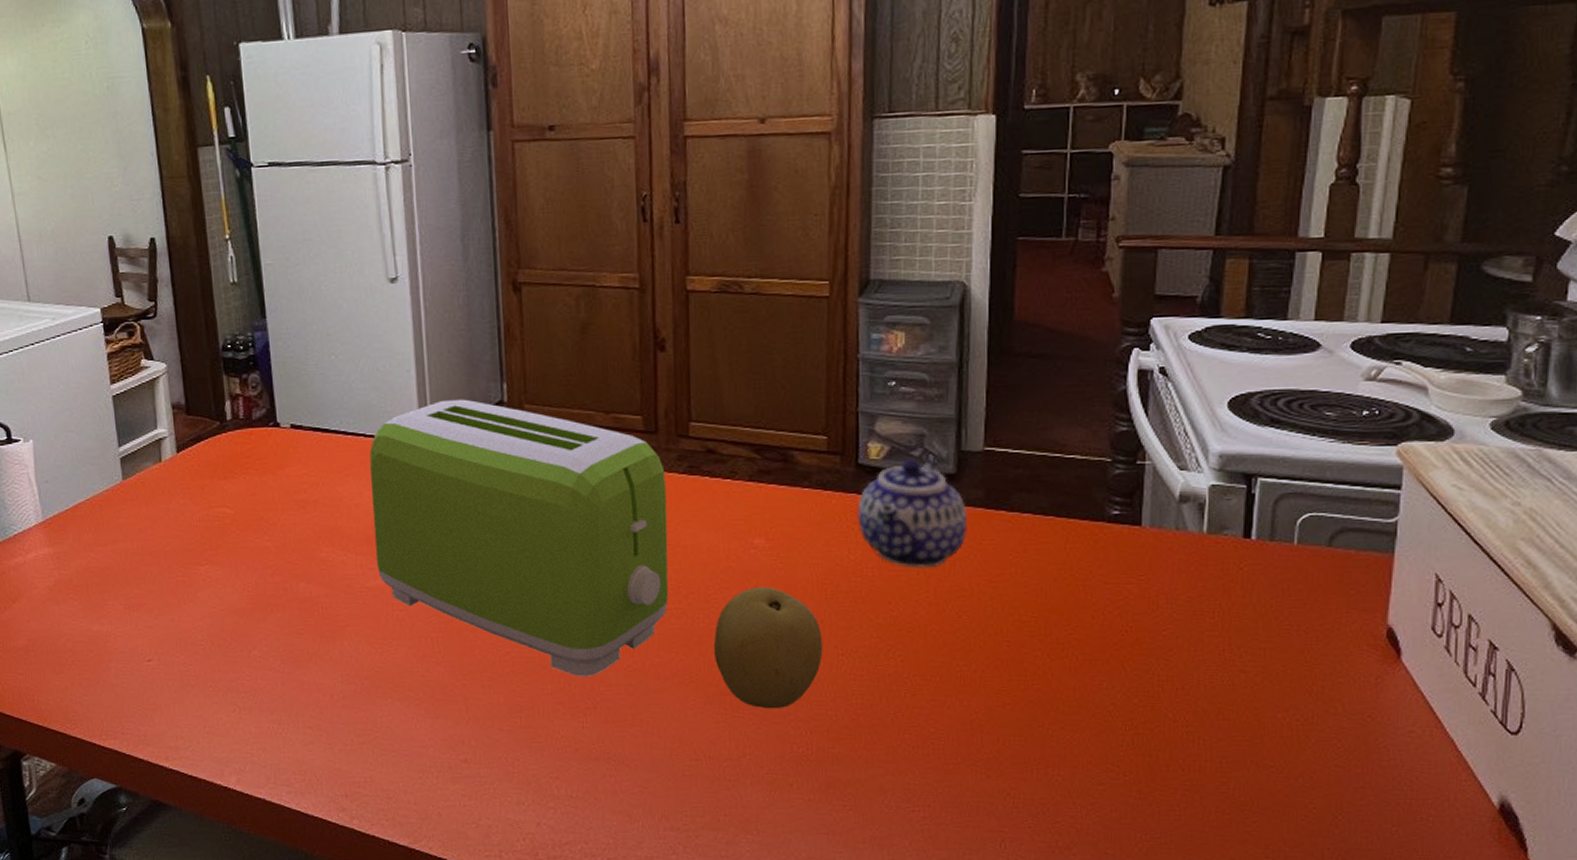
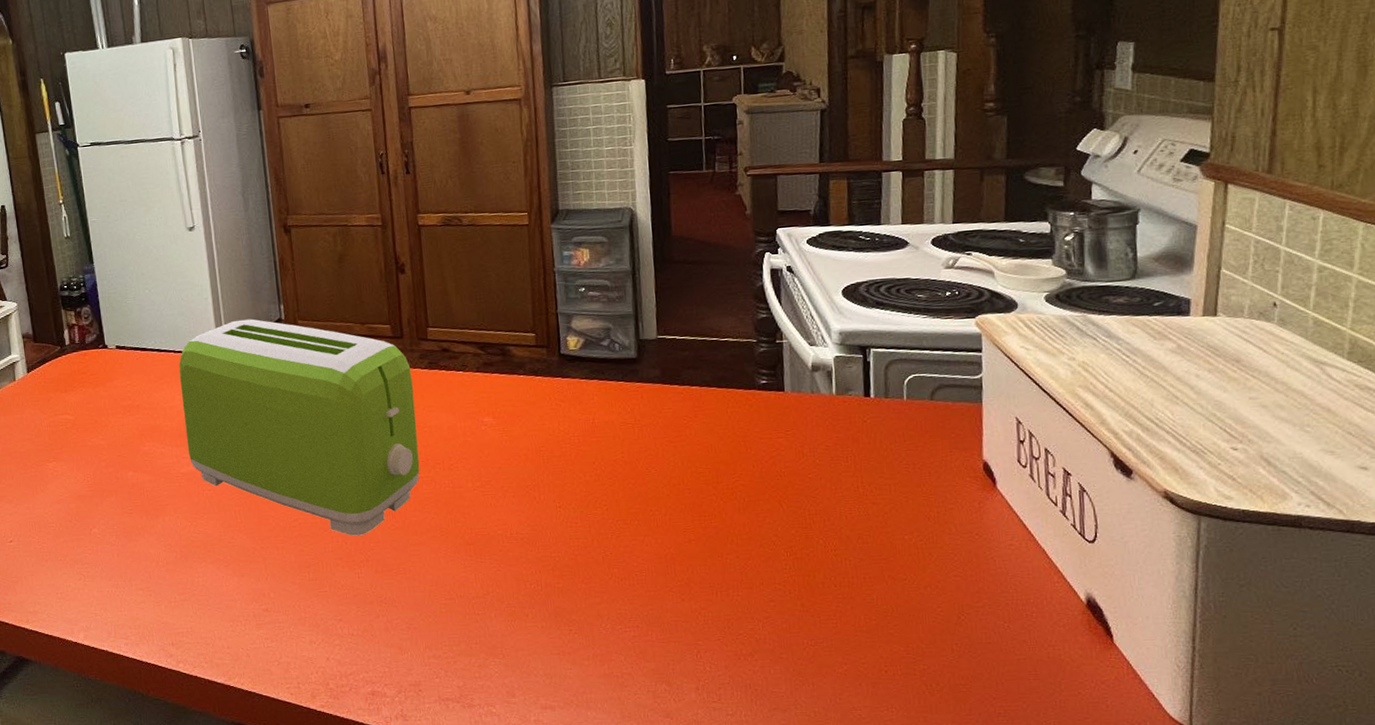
fruit: present [713,586,823,709] -> none [457,455,545,555]
teapot: present [857,459,967,568] -> none [563,347,650,435]

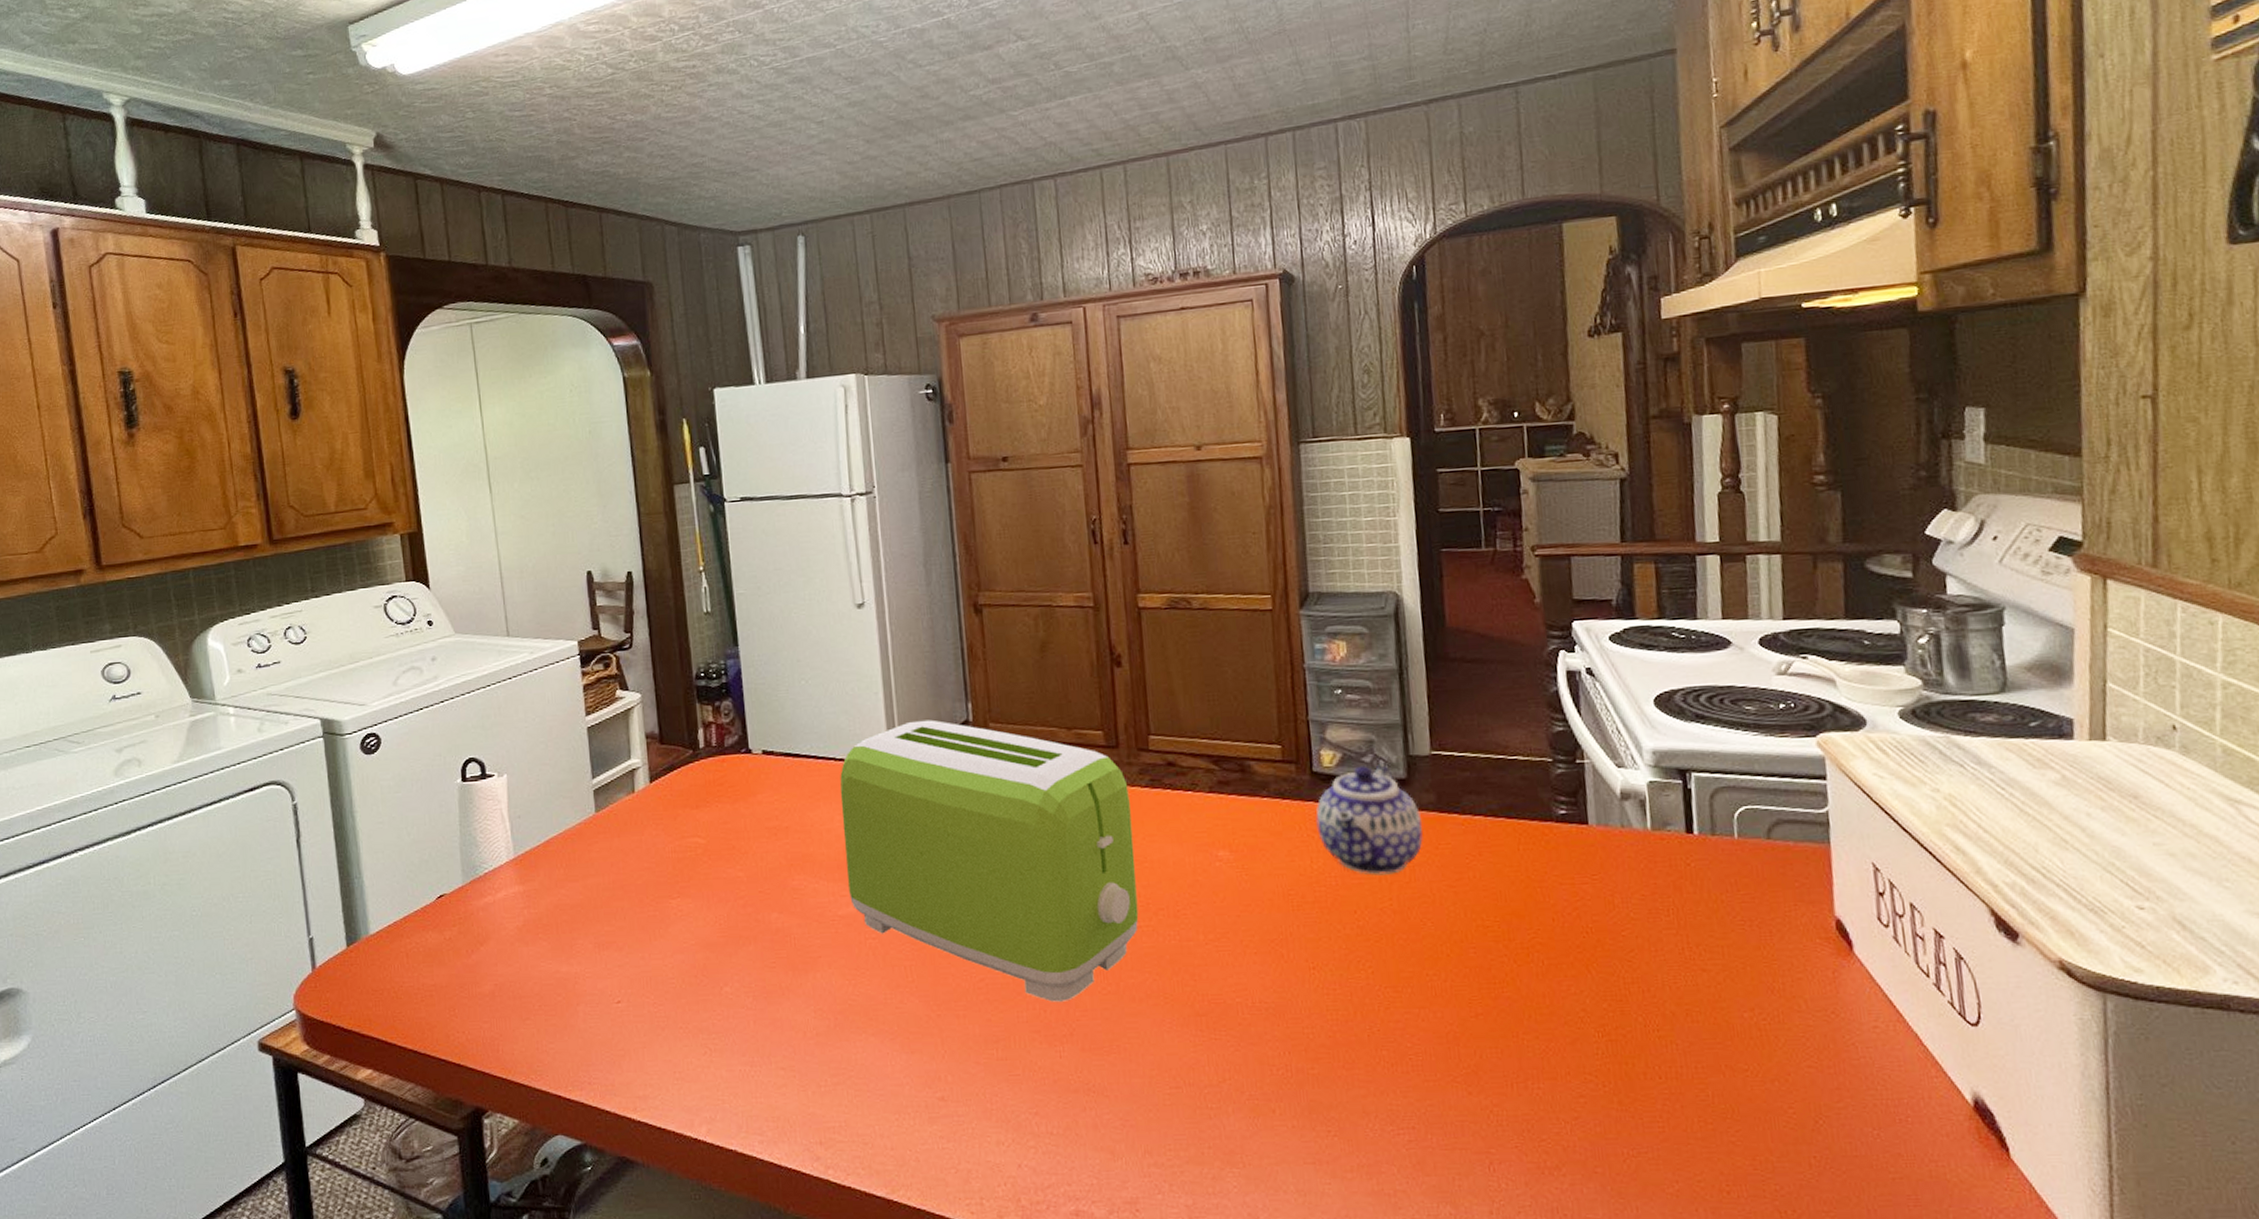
teapot: none [563,347,650,435] -> present [1316,765,1423,876]

